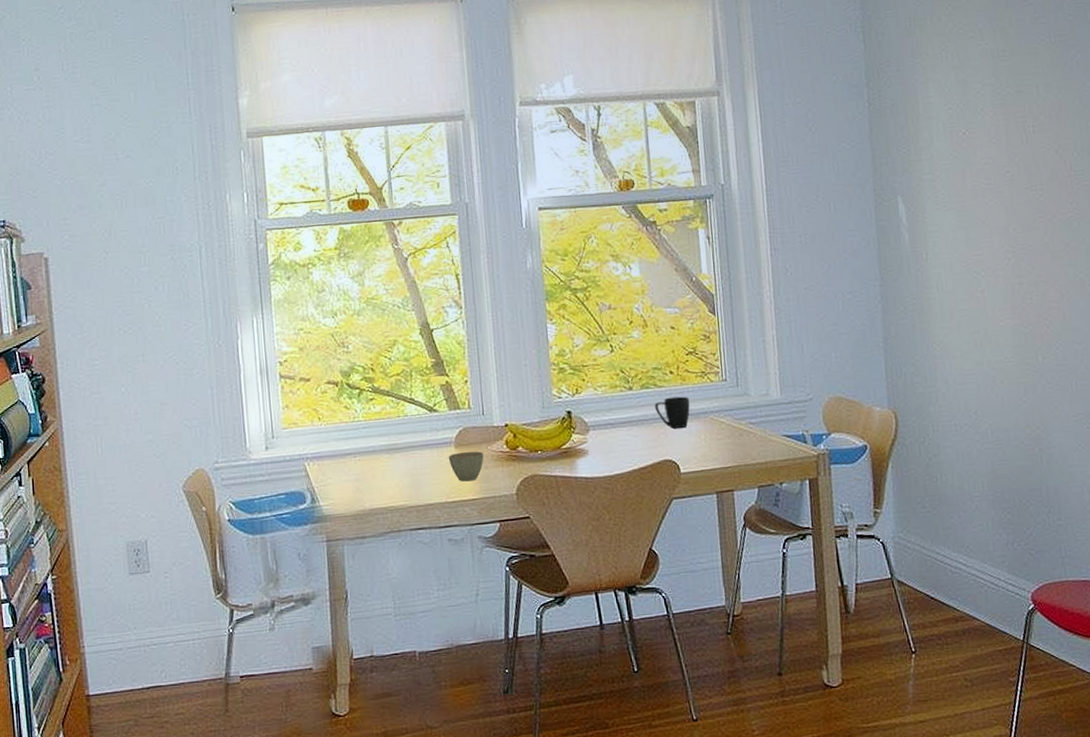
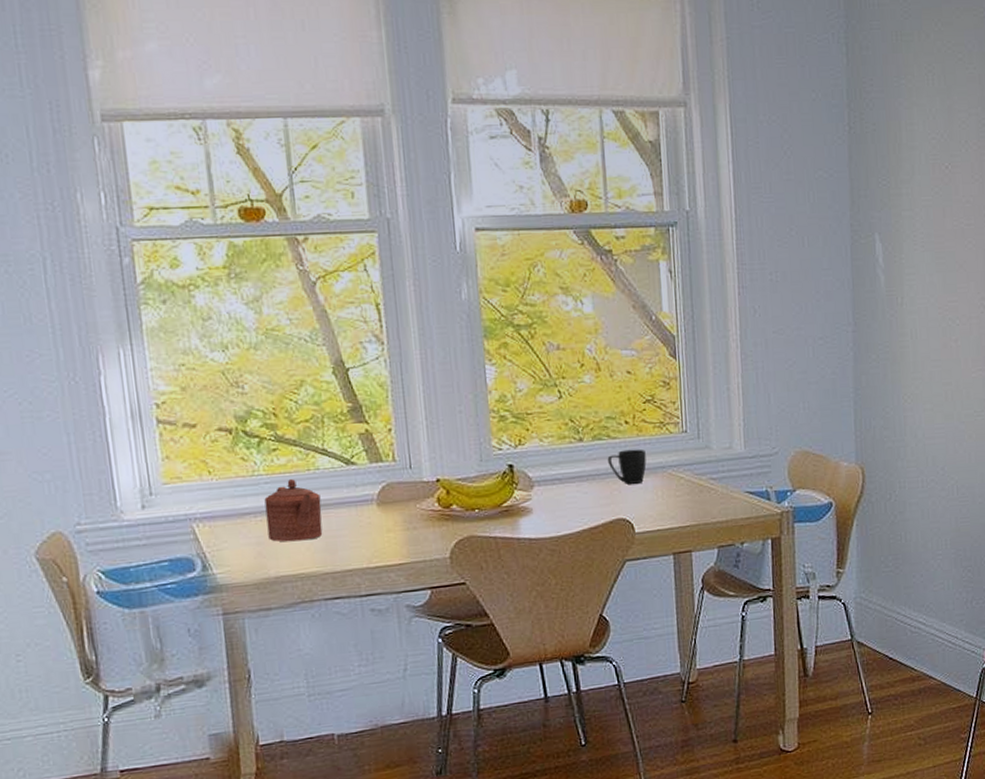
teapot: none [362,424,409,479] -> present [264,479,323,542]
cup: present [448,451,484,482] -> none [369,509,412,545]

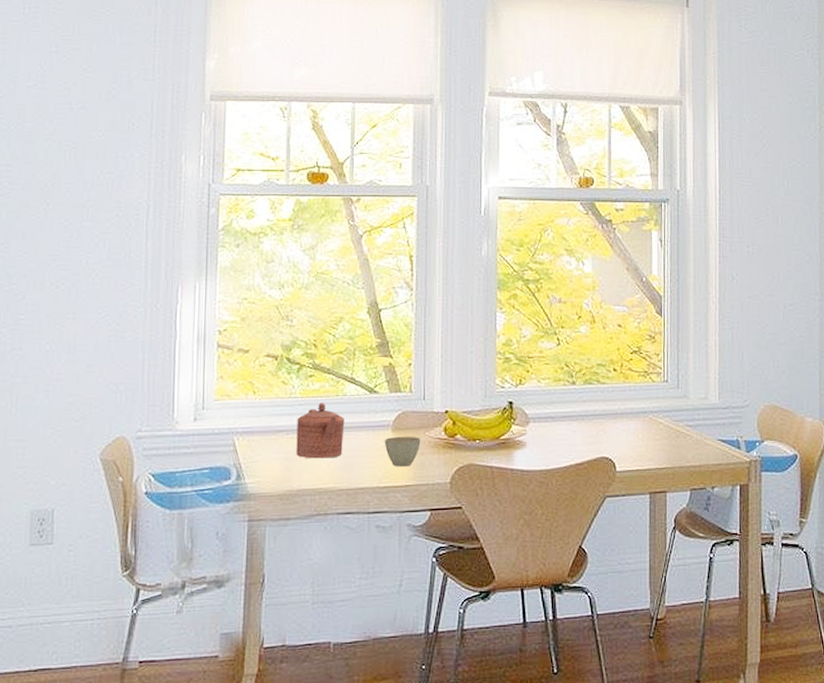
cup: none [369,509,412,545] -> present [384,436,421,467]
mug: present [607,449,647,484] -> none [596,394,630,426]

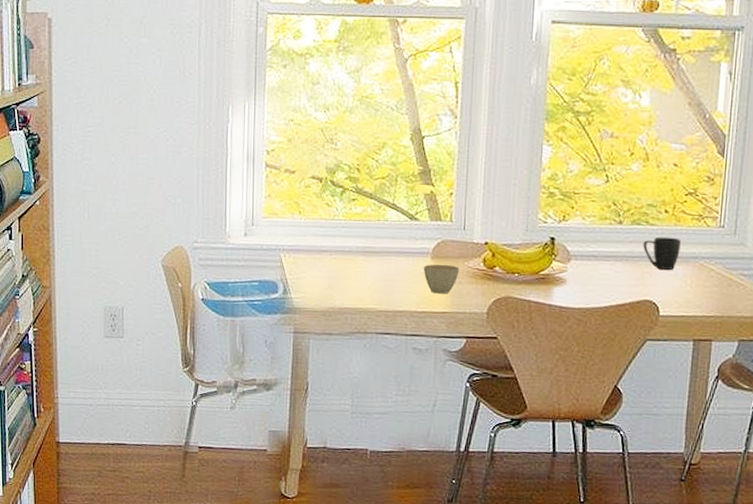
teapot: present [296,403,345,459] -> none [339,226,385,281]
mug: none [596,394,630,426] -> present [643,237,681,270]

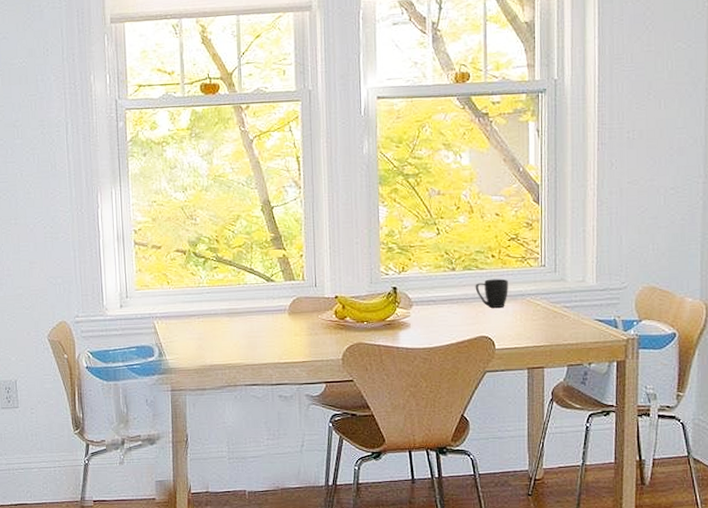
cup: present [423,264,460,294] -> none [282,318,315,346]

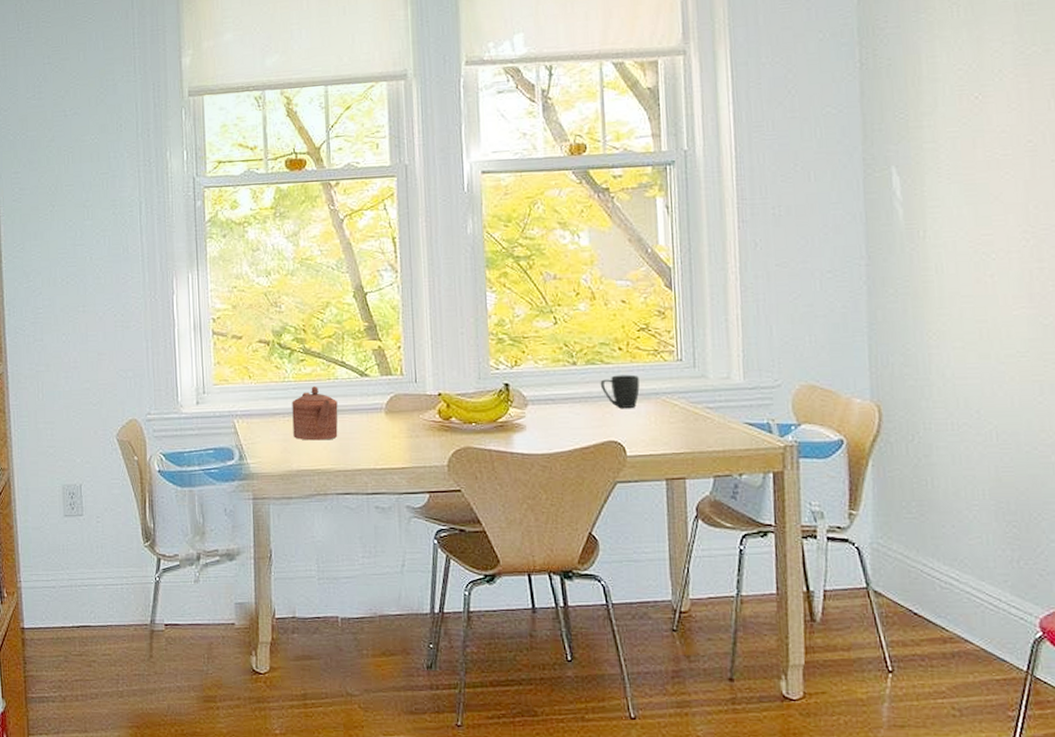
teapot: none [206,291,247,339] -> present [292,386,338,441]

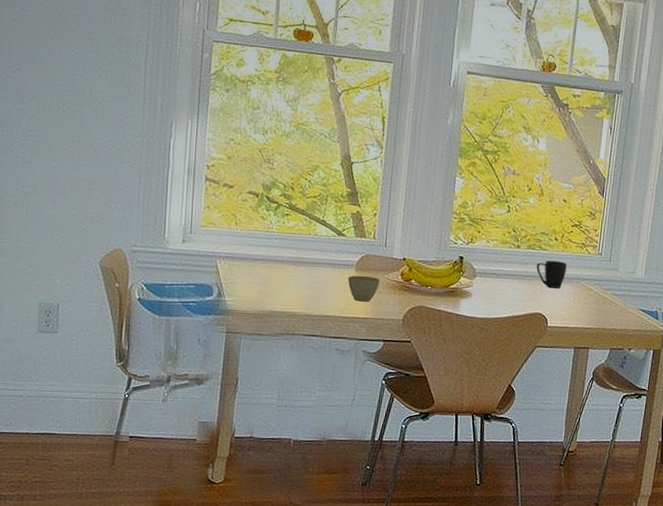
teapot: present [292,386,338,441] -> none [270,239,315,288]
cup: none [378,418,415,449] -> present [347,275,380,302]

